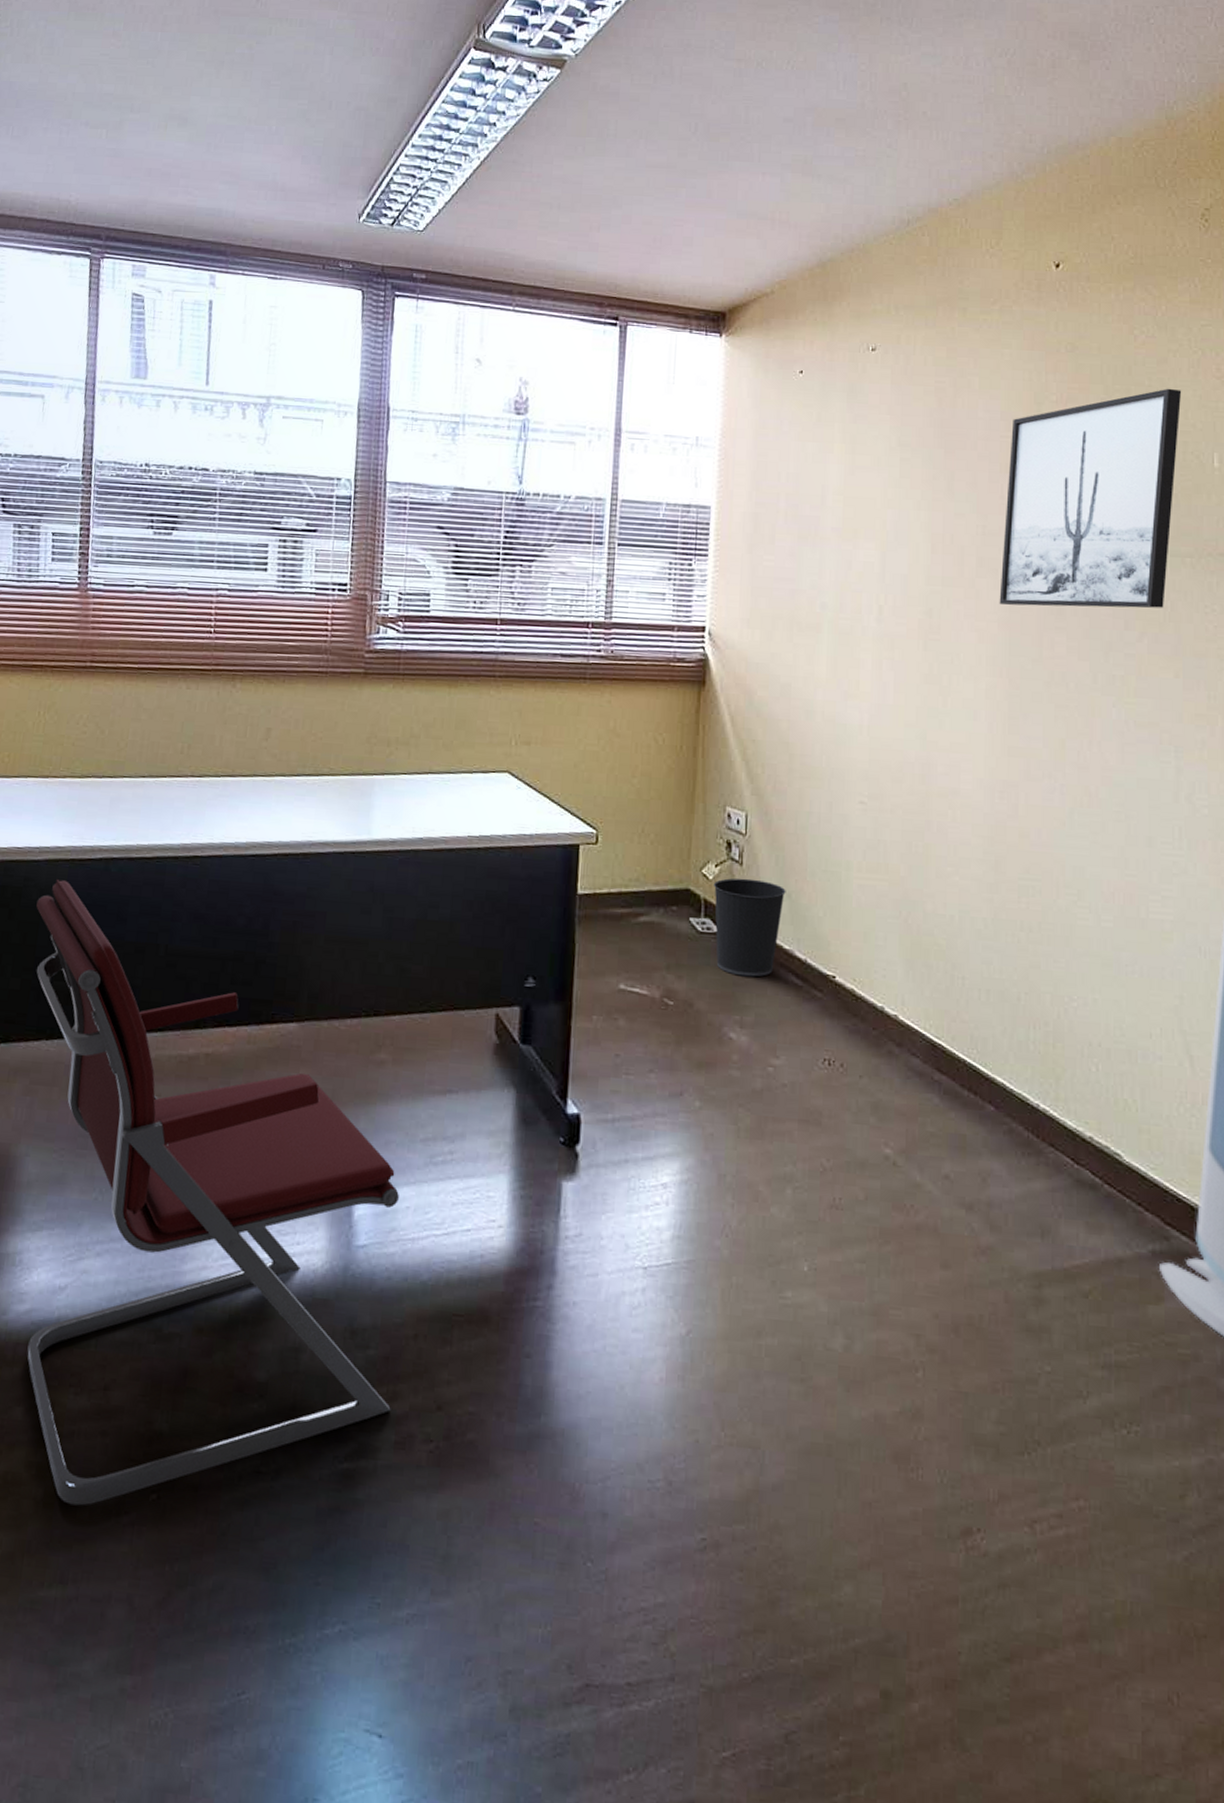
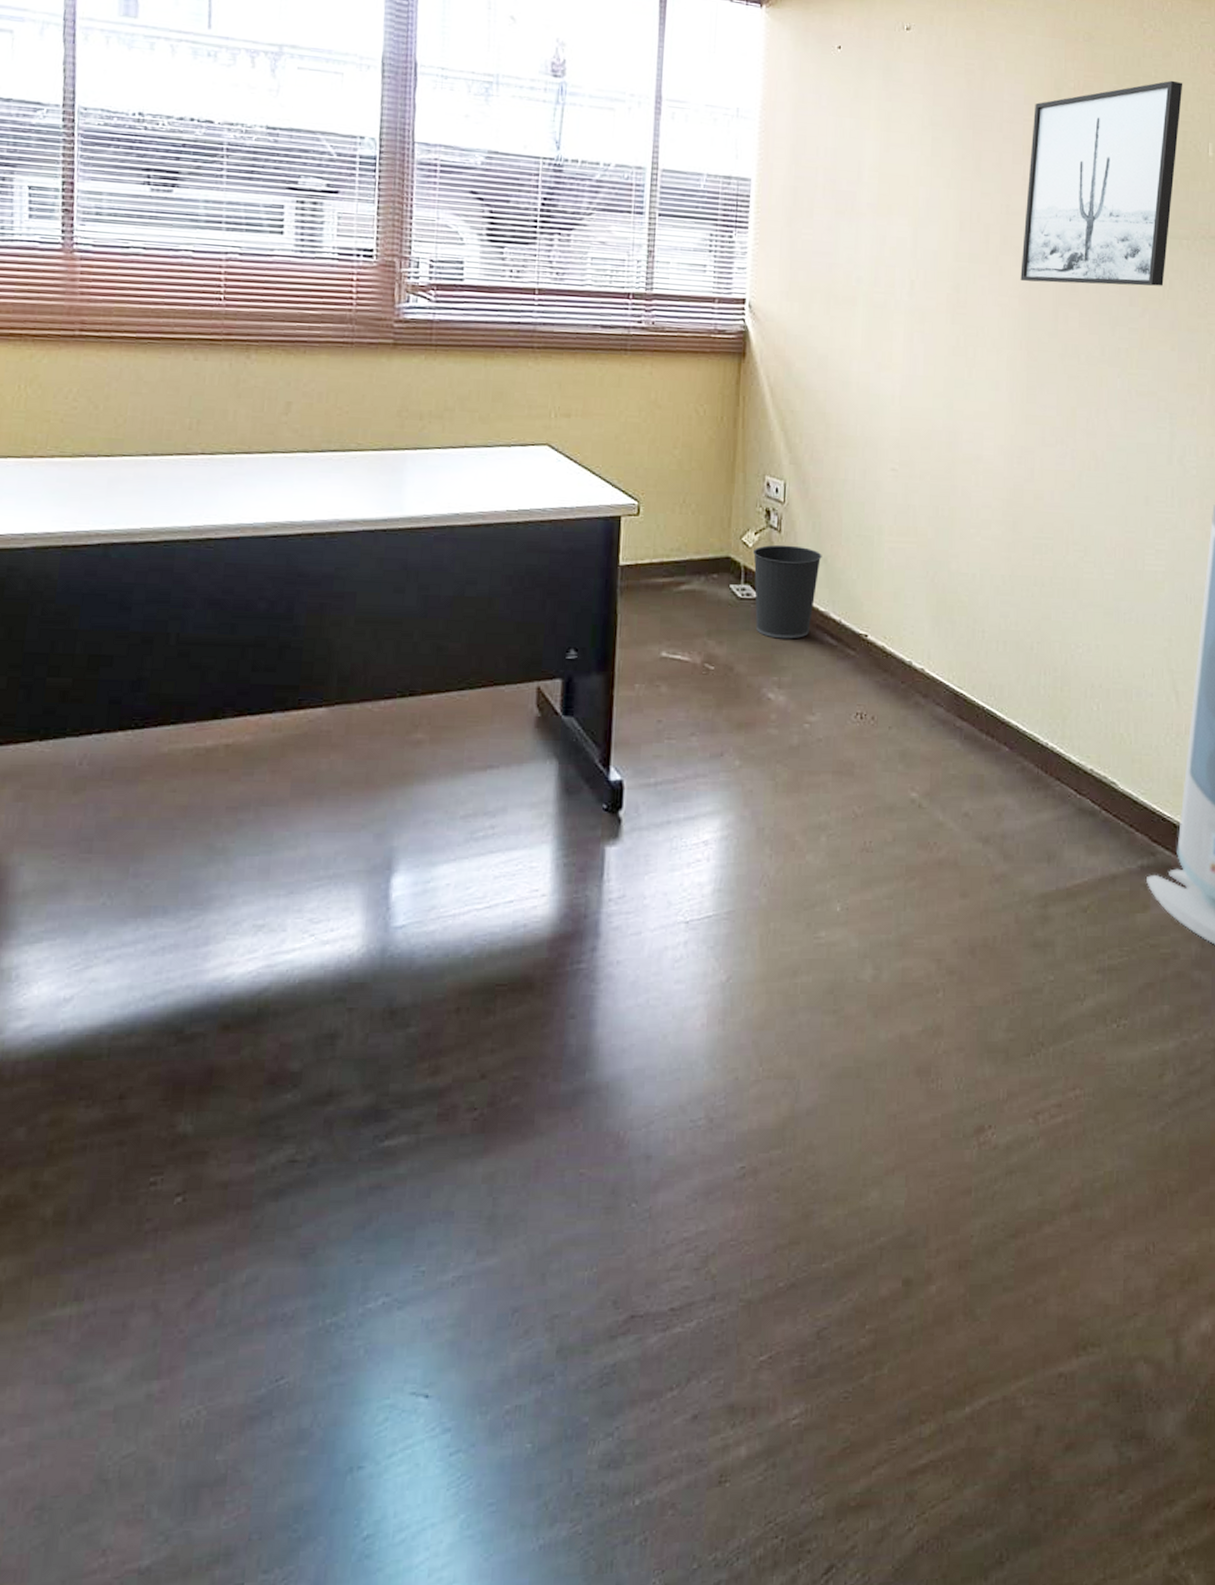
office chair: present [27,880,399,1506] -> none [23,568,439,1220]

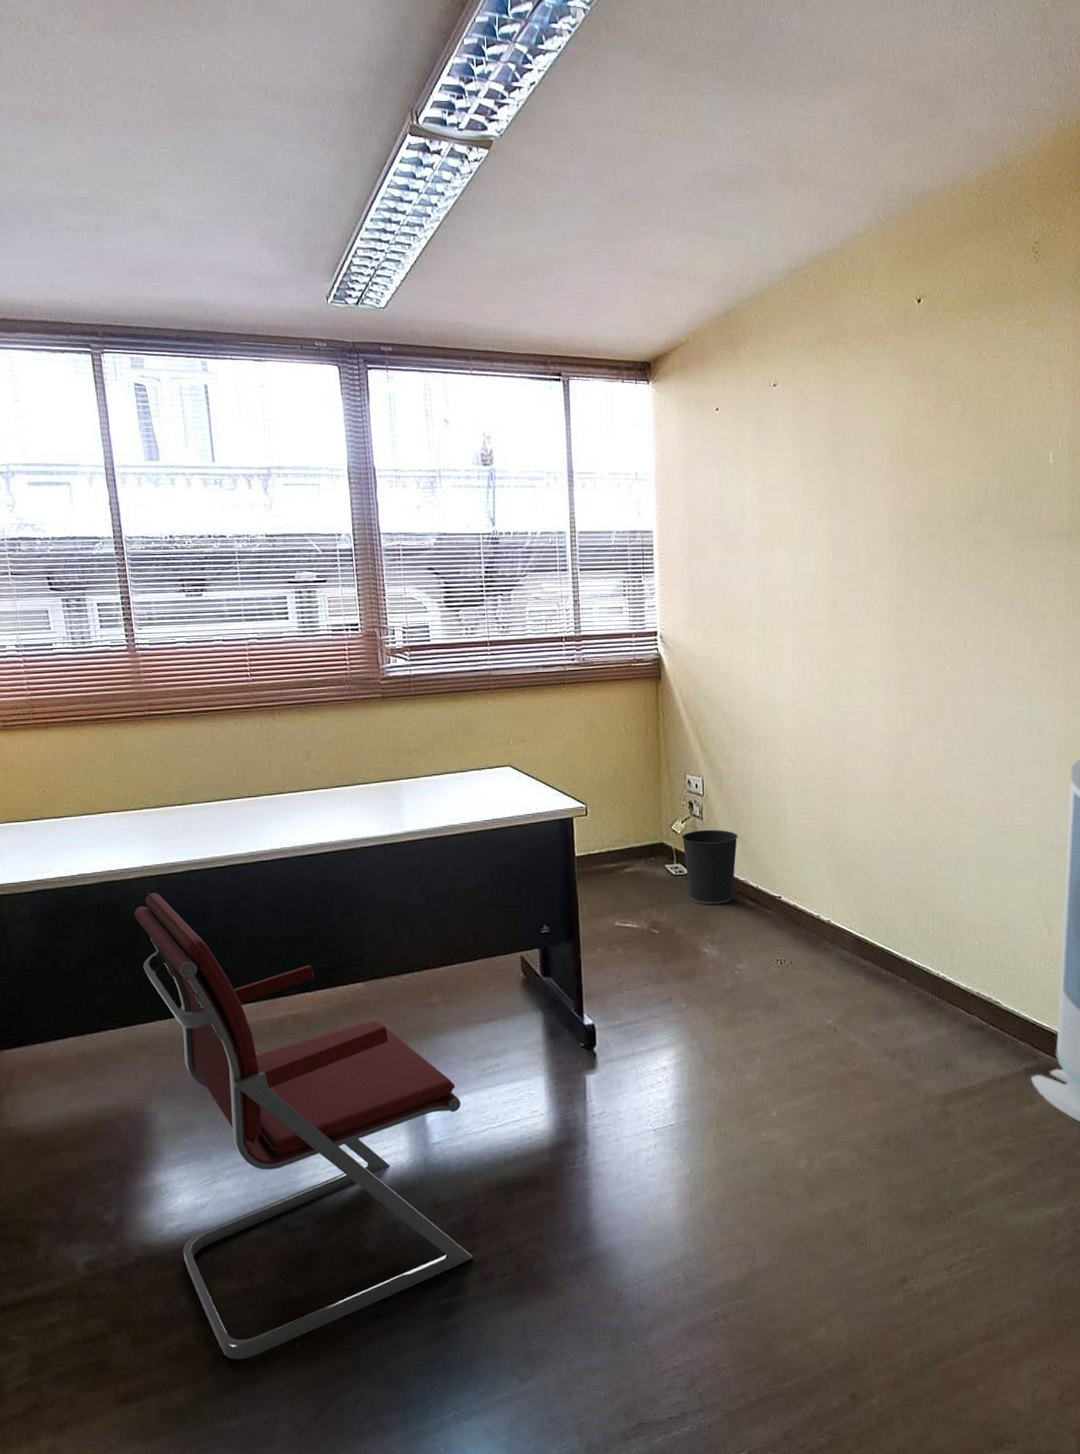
office chair: none [23,568,439,1220] -> present [134,893,473,1360]
wall art: present [1020,80,1183,286] -> none [888,399,1022,591]

